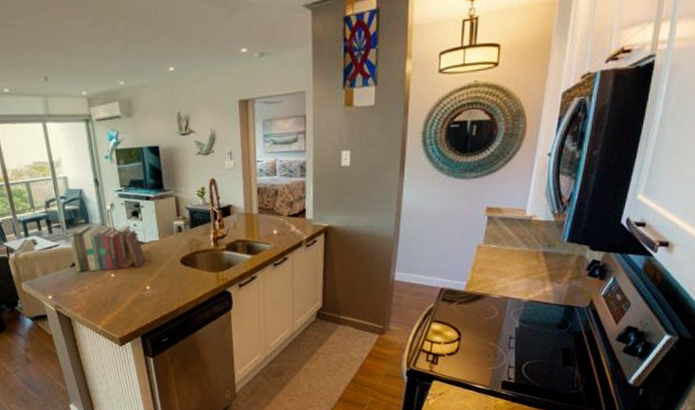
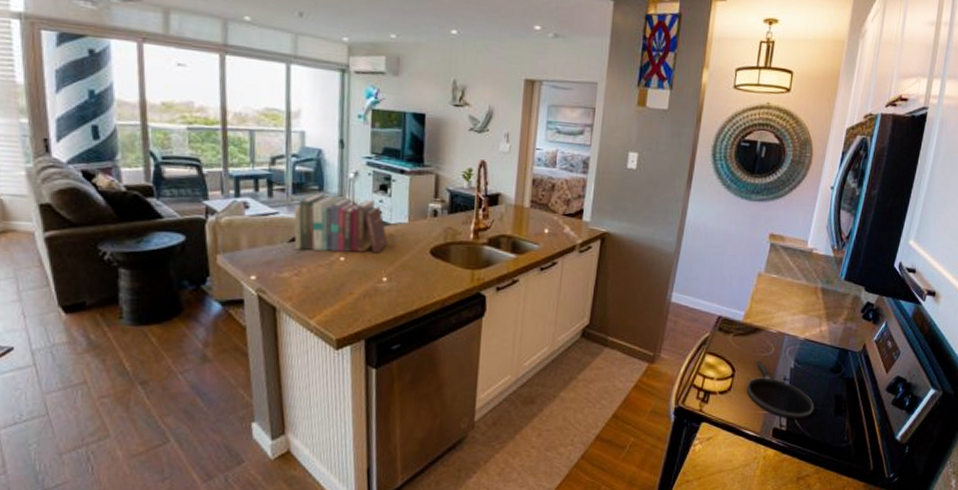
frying pan: none [473,323,542,374] -> present [747,360,814,421]

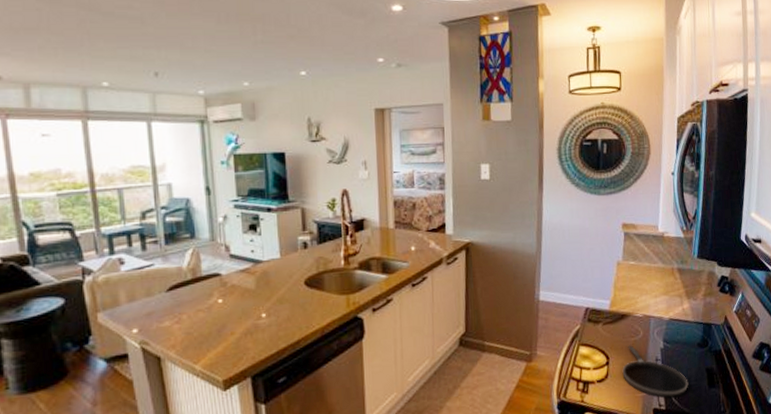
books: present [294,193,388,253] -> none [168,240,262,298]

